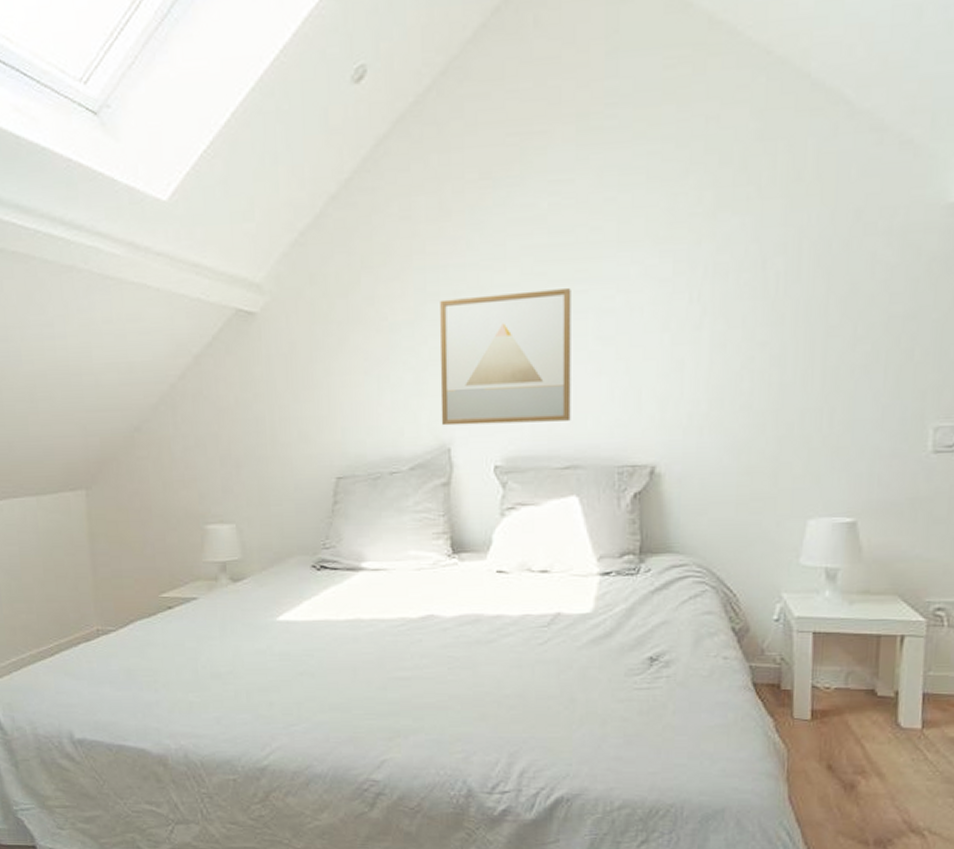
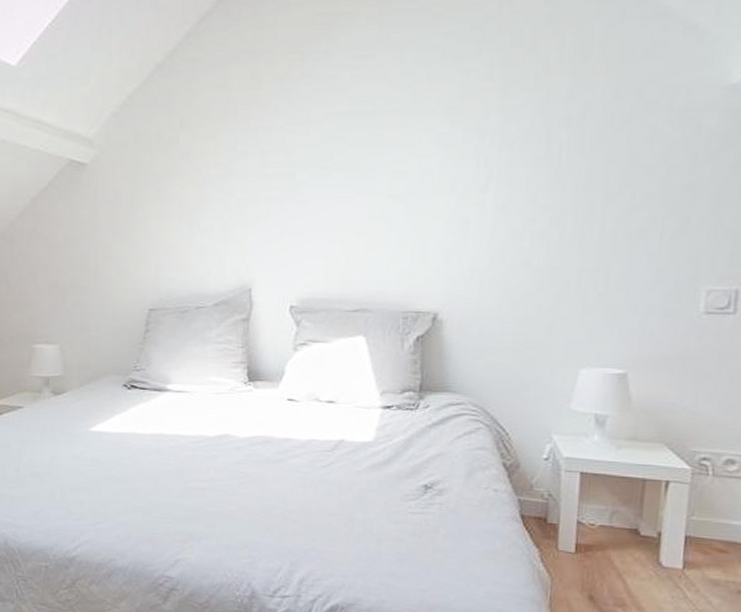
wall art: present [440,288,571,426] -> none [244,152,368,269]

